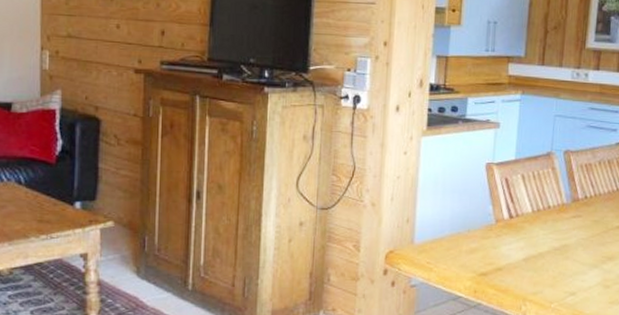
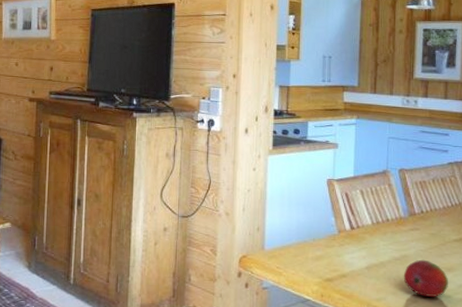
fruit: none [562,248,608,288] -> present [403,259,448,297]

